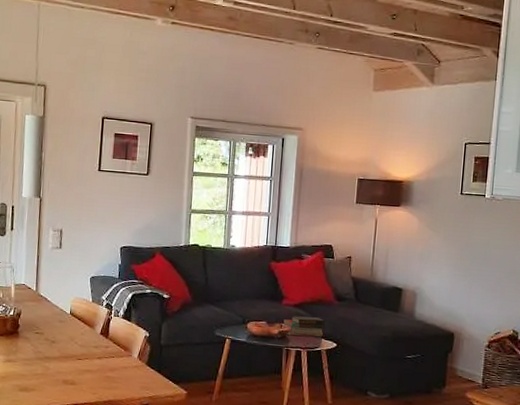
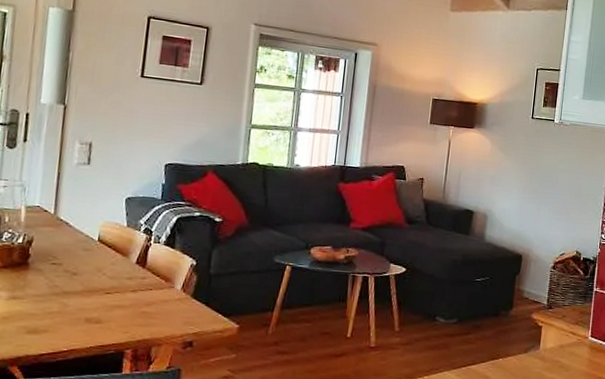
books: present [283,315,326,337] -> none [350,239,395,262]

